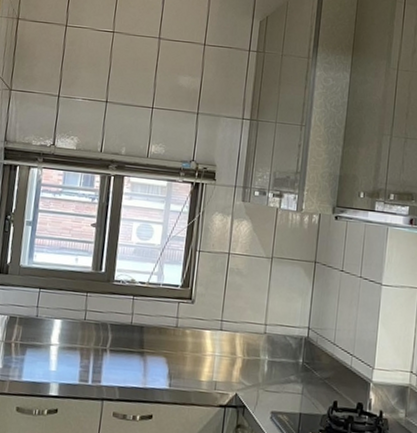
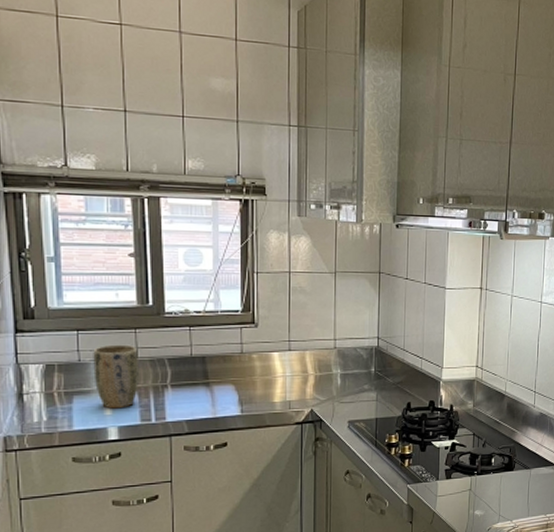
plant pot: none [46,304,87,366] -> present [93,344,138,409]

